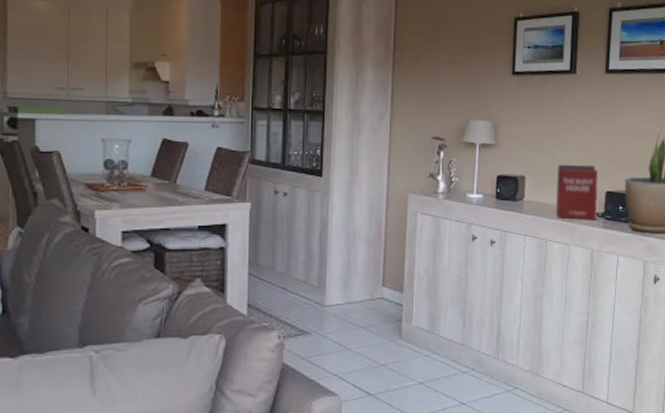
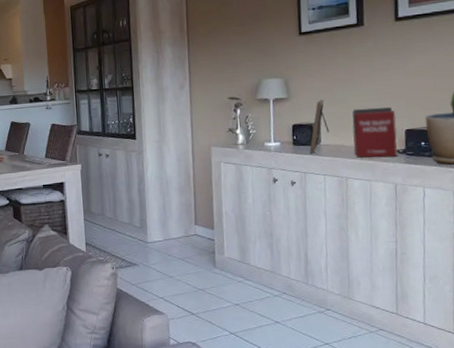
picture frame: none [512,150,534,210] -> present [309,99,330,154]

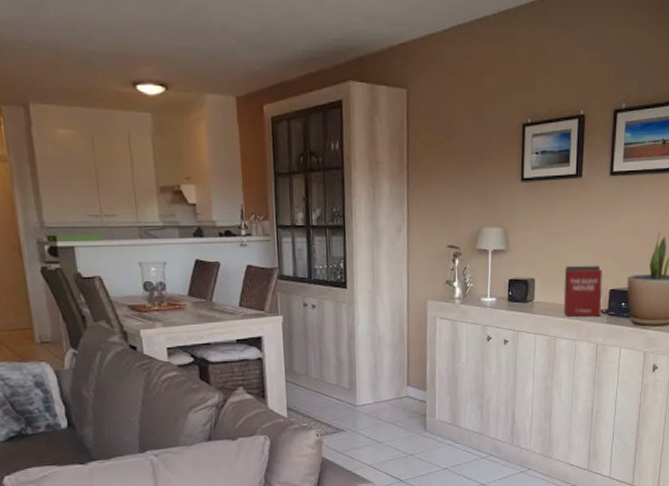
picture frame: present [309,99,330,154] -> none [523,253,543,311]

